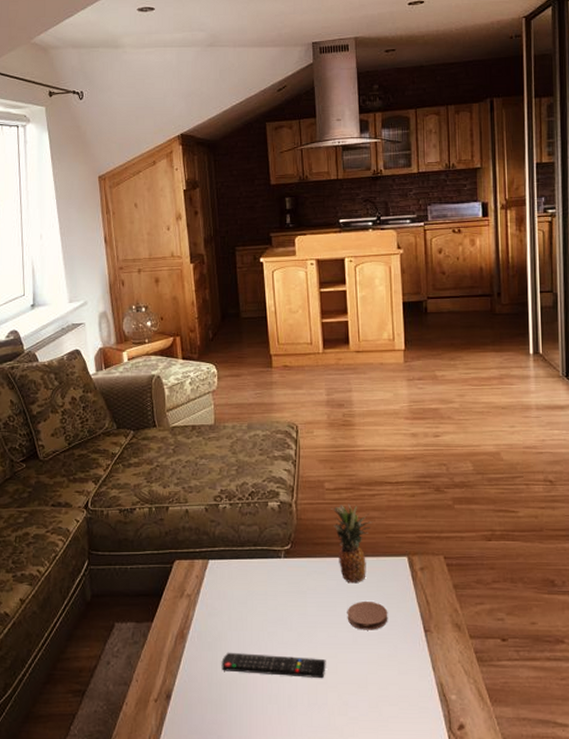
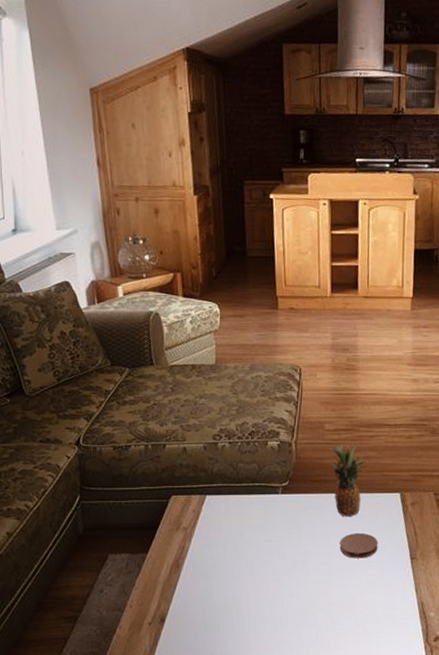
remote control: present [221,652,326,679] -> none [216,579,317,601]

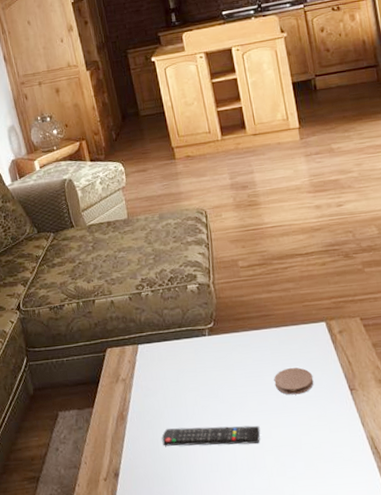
remote control: none [216,579,317,601] -> present [162,425,261,446]
fruit: present [330,444,370,517] -> none [247,278,289,353]

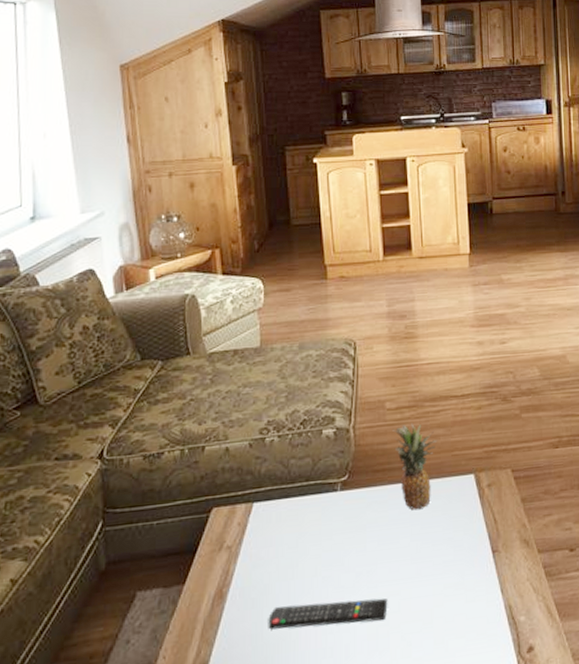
fruit: none [247,278,289,353] -> present [392,423,438,510]
coaster: present [274,367,314,395] -> none [410,527,454,560]

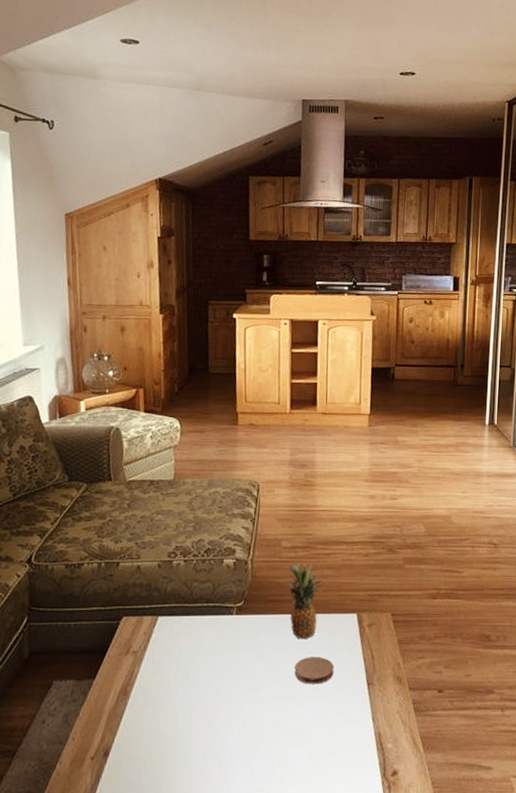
remote control: present [268,598,388,630] -> none [164,708,271,732]
coaster: none [410,527,454,560] -> present [294,657,334,684]

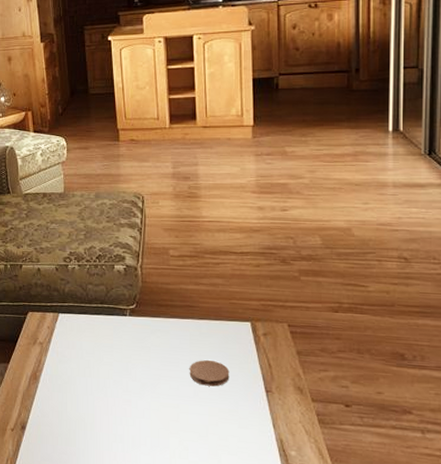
fruit: present [286,562,327,640] -> none [175,270,217,344]

